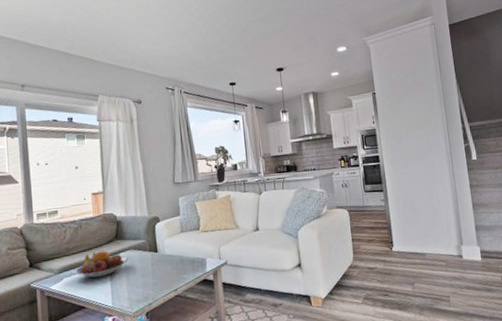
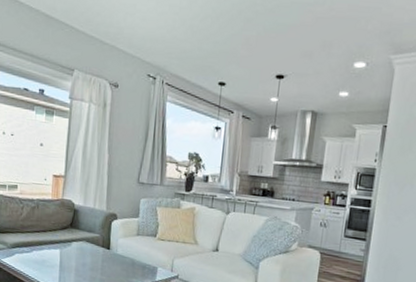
fruit bowl: present [75,251,128,278] -> none [27,235,80,262]

